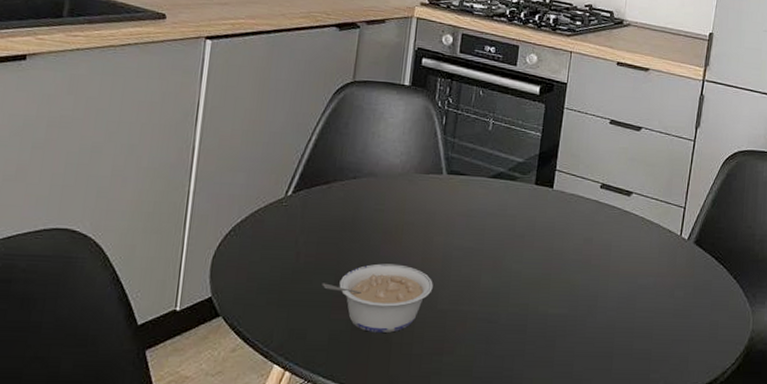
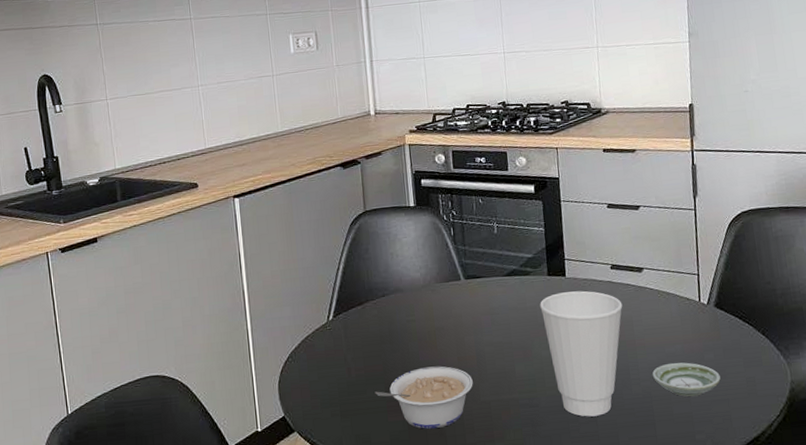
cup: none [520,204,605,341] -> present [540,290,623,417]
saucer: none [619,295,686,334] -> present [652,362,721,397]

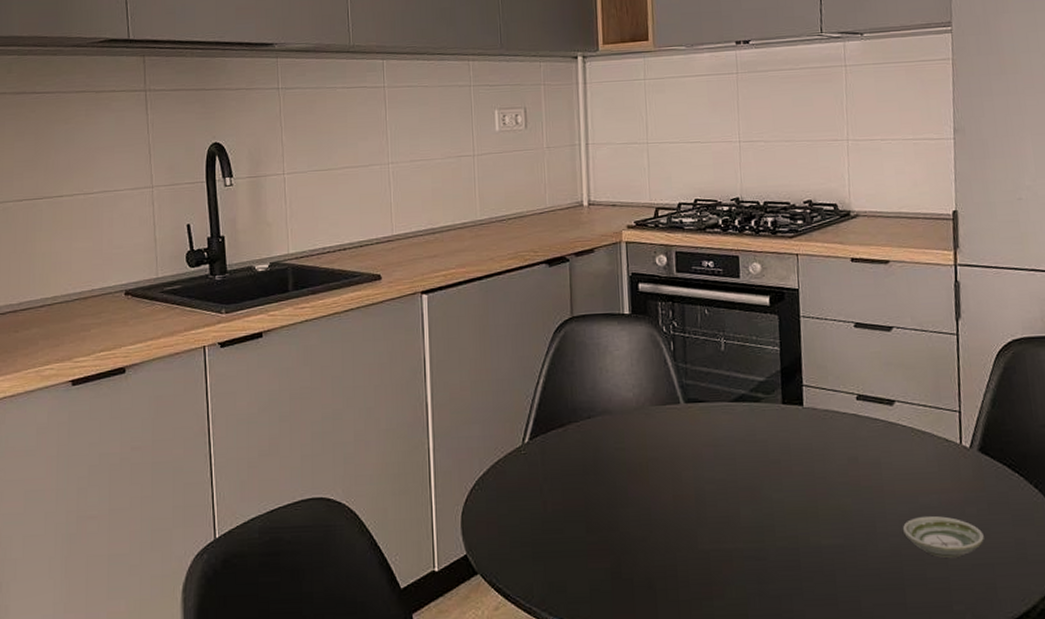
legume: present [375,366,473,429] -> none [574,504,690,580]
cup: present [540,290,623,417] -> none [772,423,870,576]

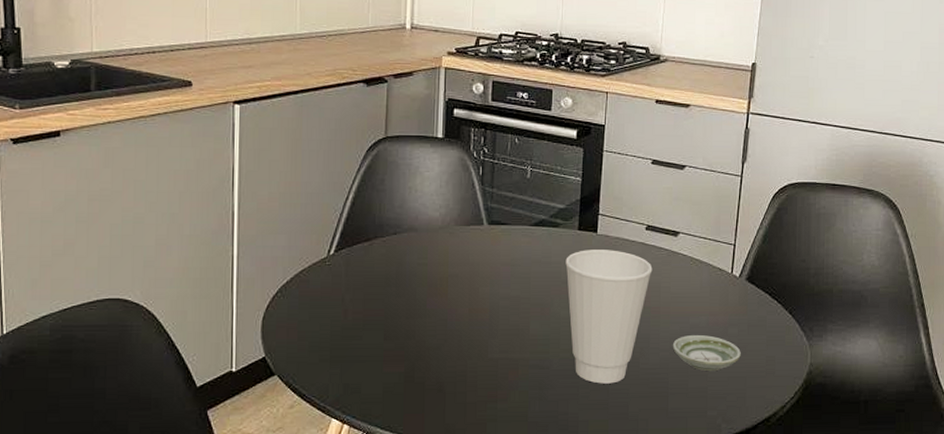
cup: none [772,423,870,576] -> present [565,250,653,384]

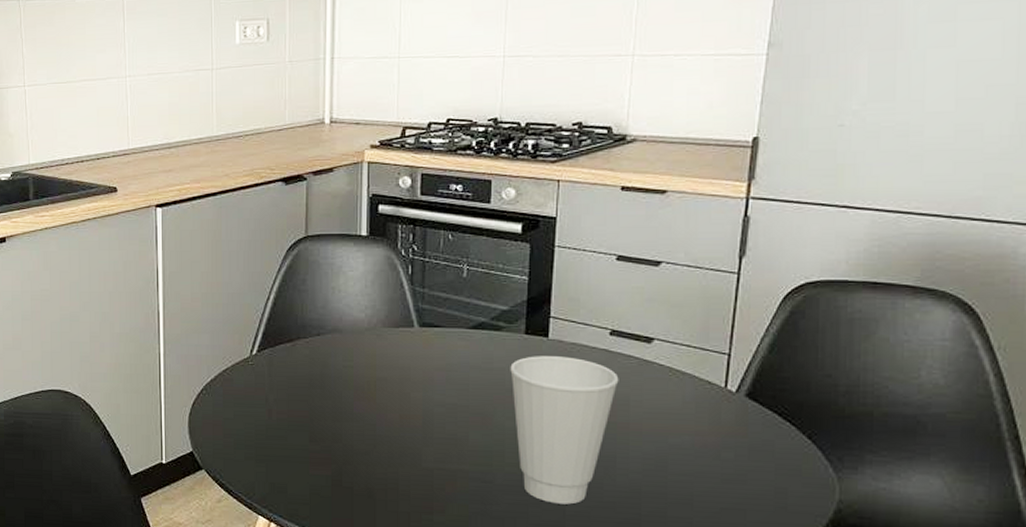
saucer: present [672,334,741,372] -> none [645,456,739,501]

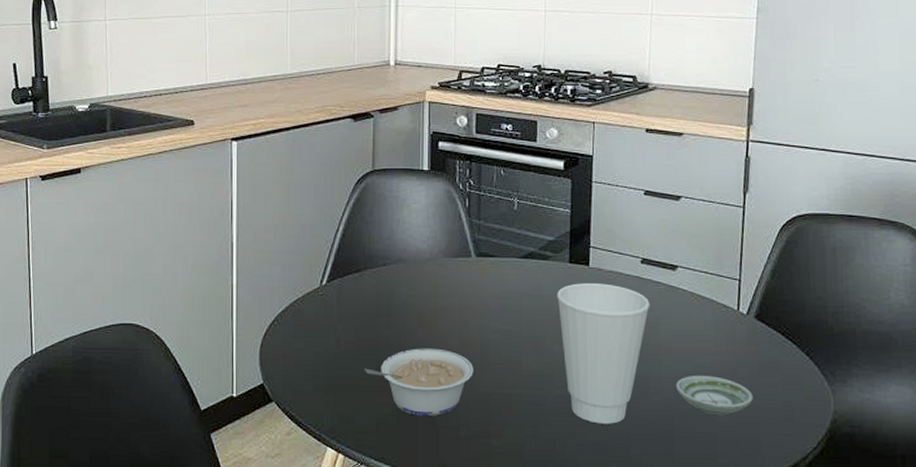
legume: none [297,420,415,489] -> present [364,348,474,416]
saucer: none [645,456,739,501] -> present [675,375,753,416]

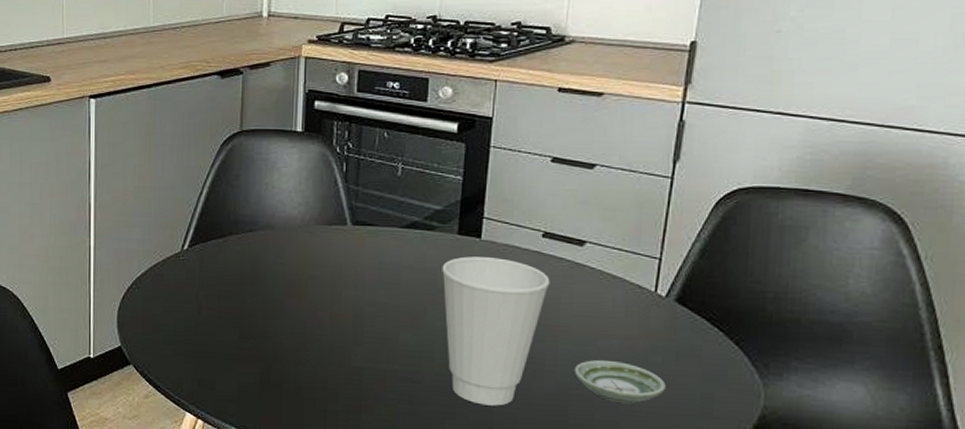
legume: present [364,348,474,416] -> none [226,318,345,388]

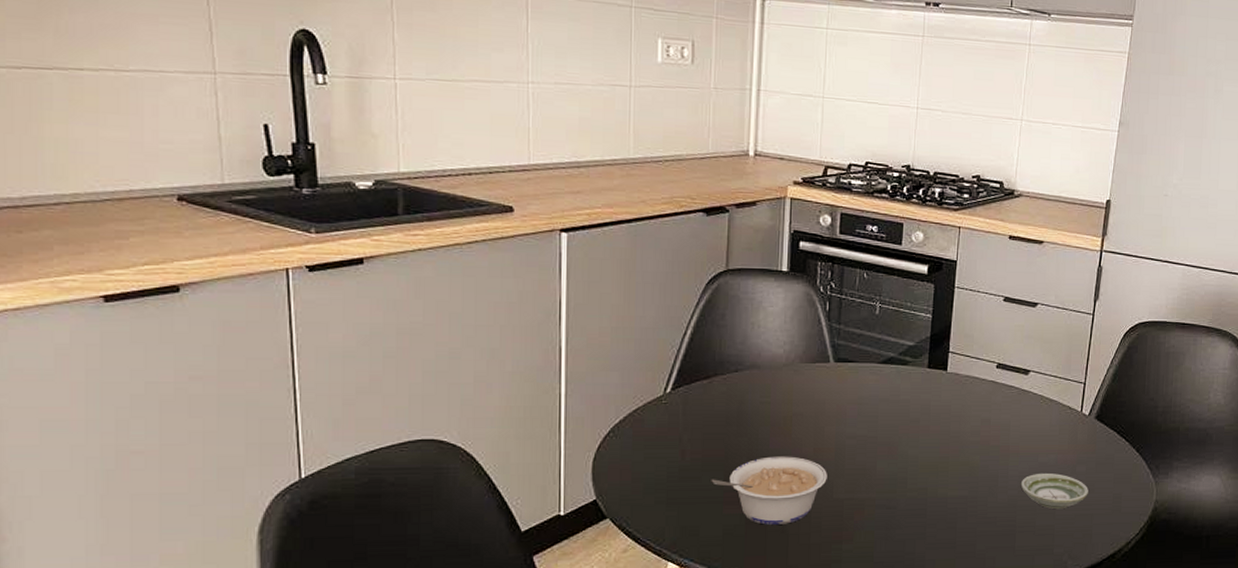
legume: none [226,318,345,388] -> present [711,456,827,525]
cup: present [442,256,550,406] -> none [914,388,1003,523]

